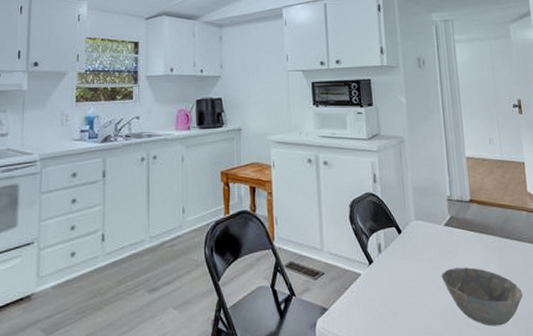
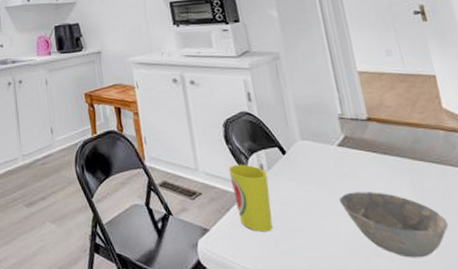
cup: none [350,243,385,309] -> present [228,164,273,232]

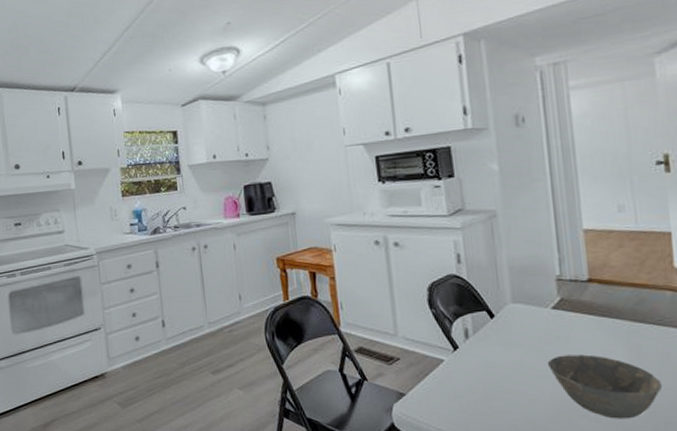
cup: present [228,164,273,232] -> none [430,328,474,396]

